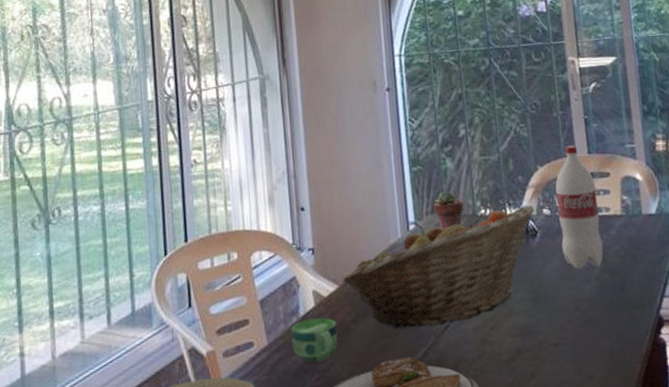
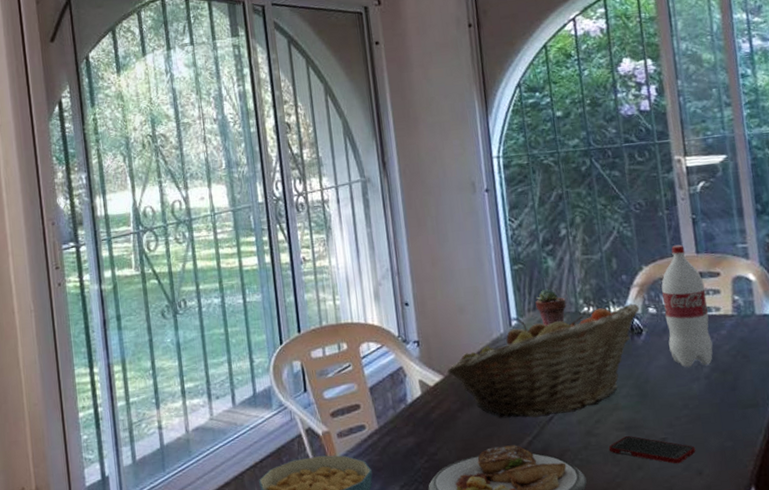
cup: present [291,317,338,364] -> none [400,405,445,447]
cell phone: none [503,342,587,370] -> present [608,436,696,464]

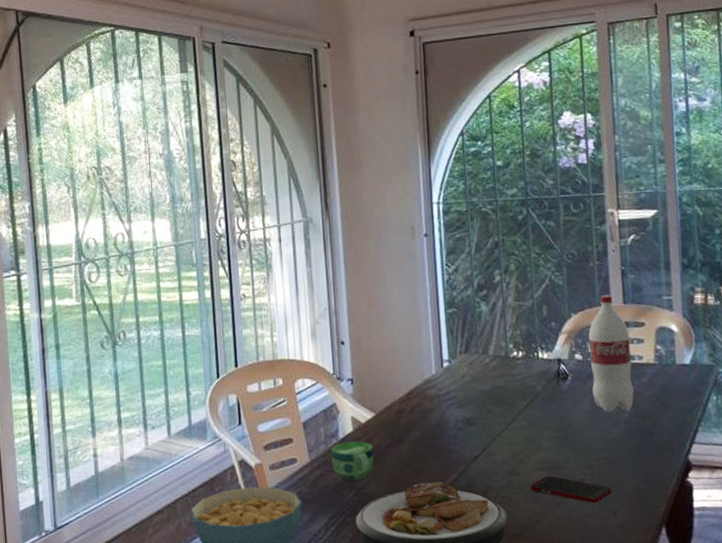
cup: none [400,405,445,447] -> present [331,441,374,481]
fruit basket: present [447,303,640,419] -> none [379,349,567,456]
potted succulent: present [535,288,567,326] -> none [467,332,497,369]

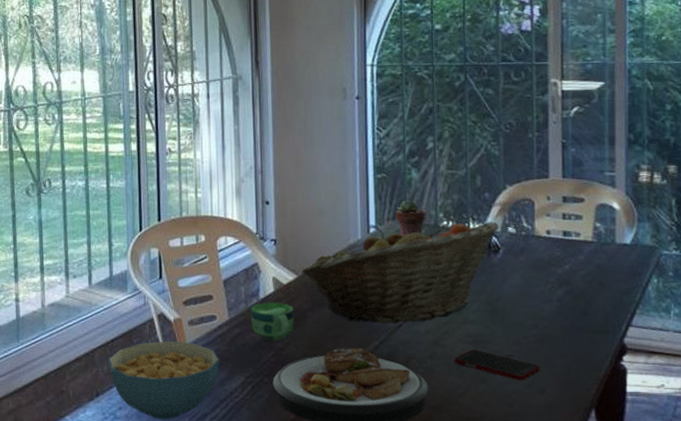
fruit basket: none [379,349,567,456] -> present [301,221,499,323]
potted succulent: none [467,332,497,369] -> present [395,199,426,236]
bottle: present [588,294,634,413] -> none [523,167,569,289]

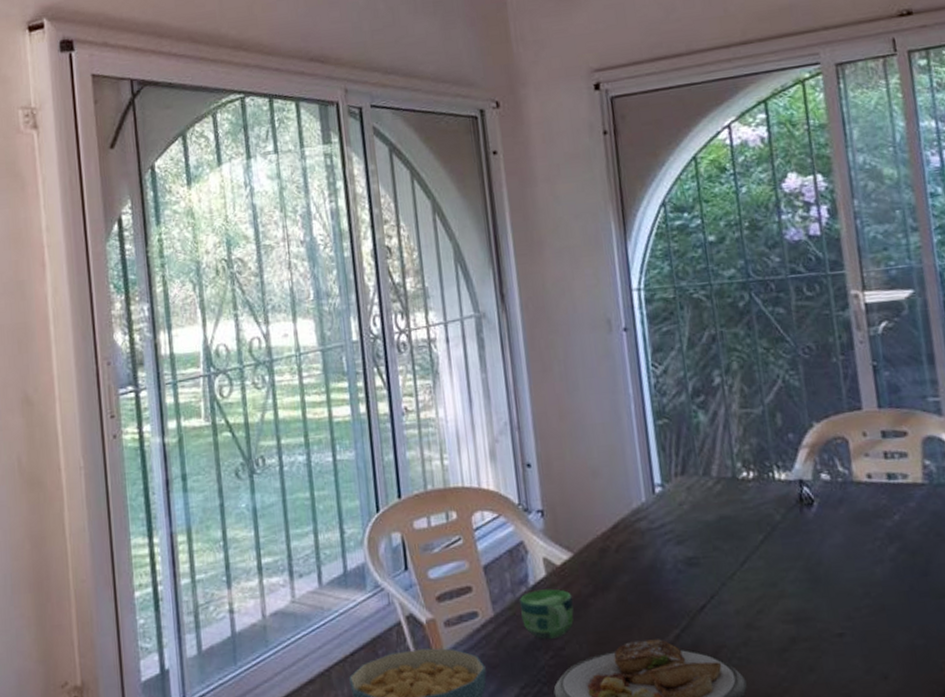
fruit basket: present [301,221,499,323] -> none [577,468,810,607]
potted succulent: present [395,199,426,236] -> none [683,448,722,494]
cell phone: present [454,350,540,381] -> none [773,630,880,666]

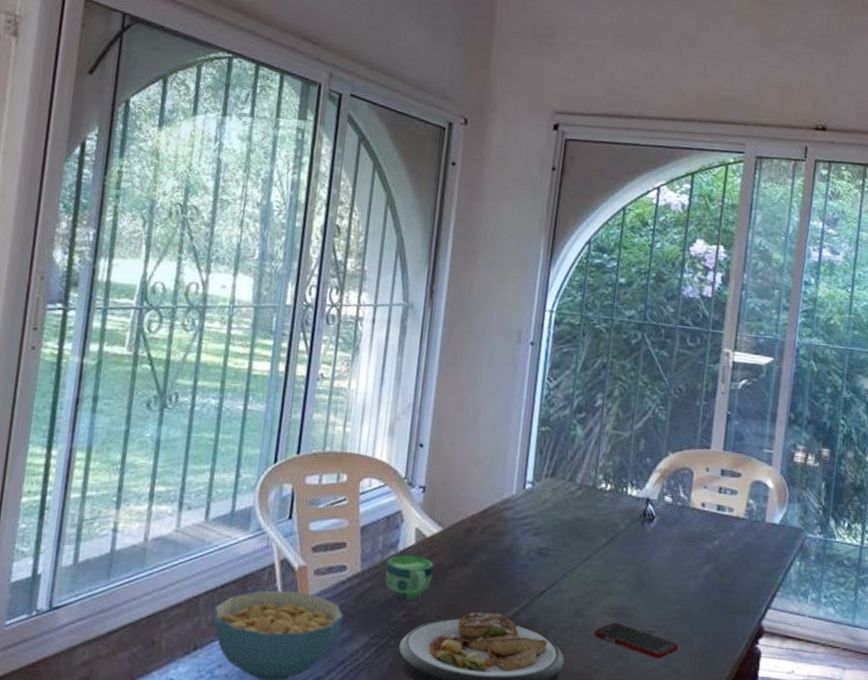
cell phone: none [773,630,880,666] -> present [594,623,679,659]

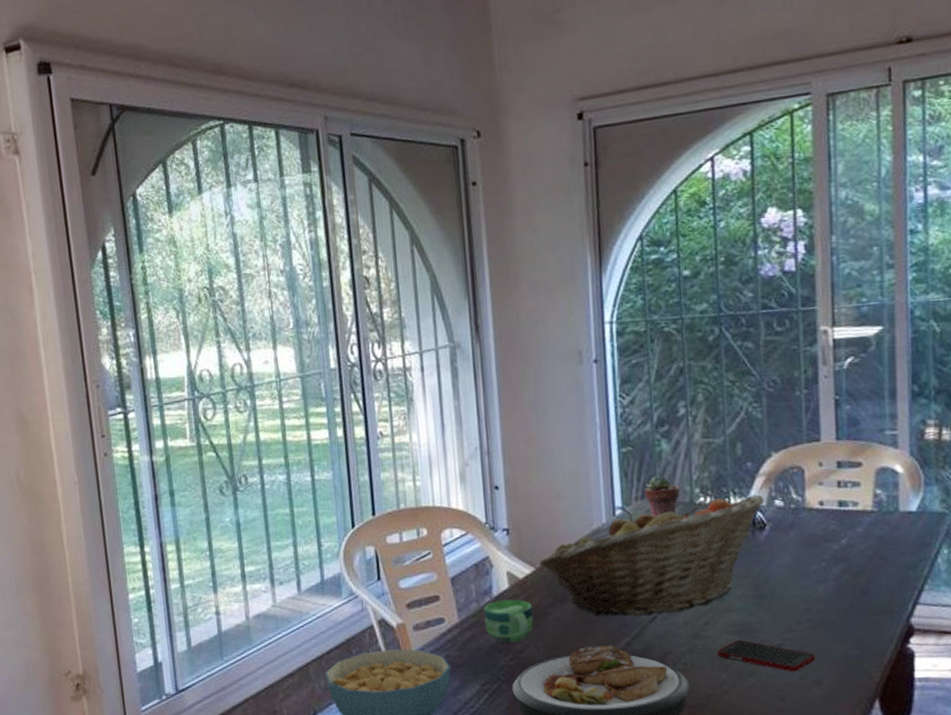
fruit basket: none [447,484,657,589] -> present [539,494,765,617]
potted succulent: none [554,457,586,496] -> present [644,474,680,517]

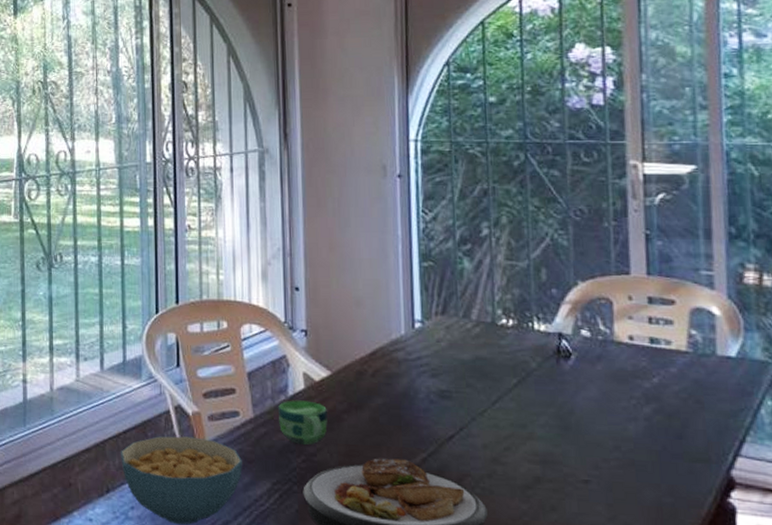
fruit basket: present [539,494,765,617] -> none [336,322,570,434]
potted succulent: present [644,474,680,517] -> none [445,292,482,334]
cell phone: present [716,640,816,672] -> none [517,471,625,513]

